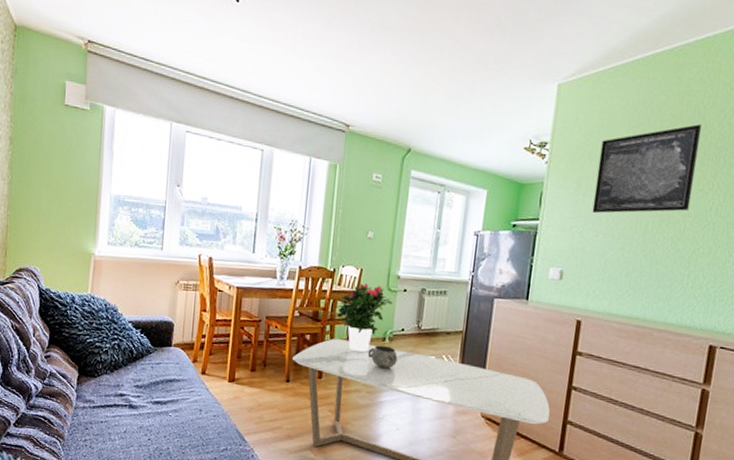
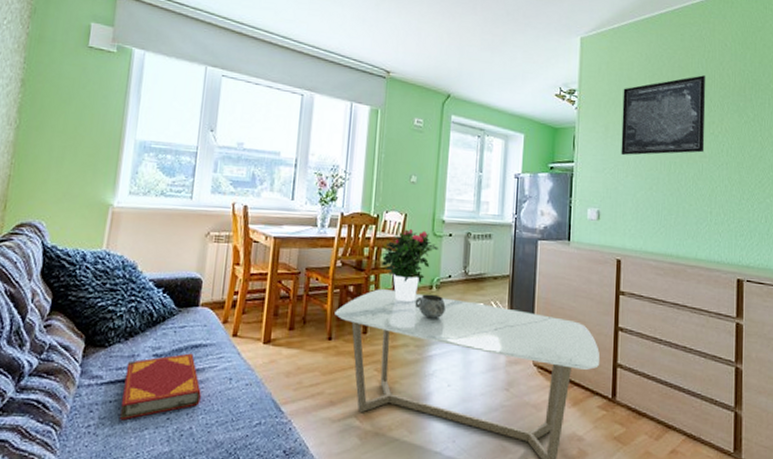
hardback book: none [110,386,176,438] -> present [120,353,201,421]

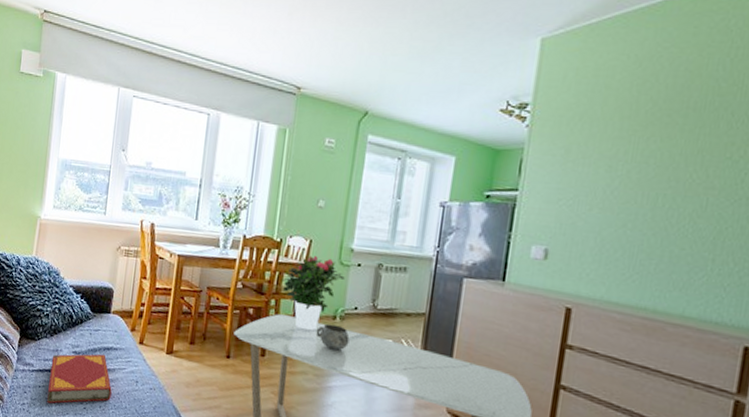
wall art: present [621,75,706,156] -> none [584,80,729,184]

